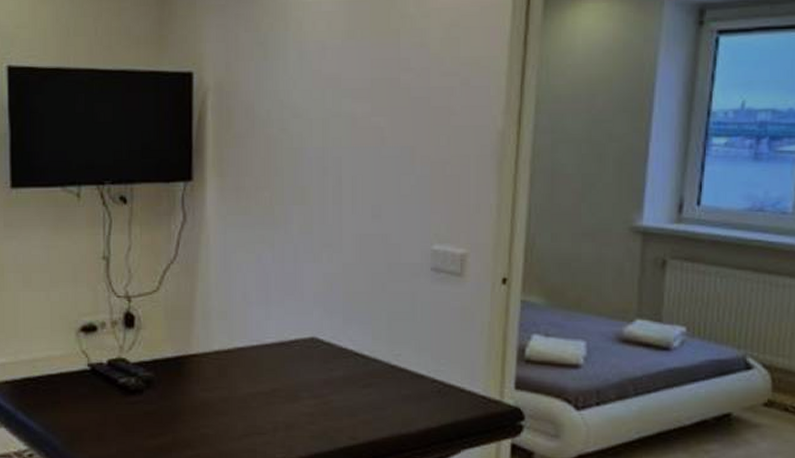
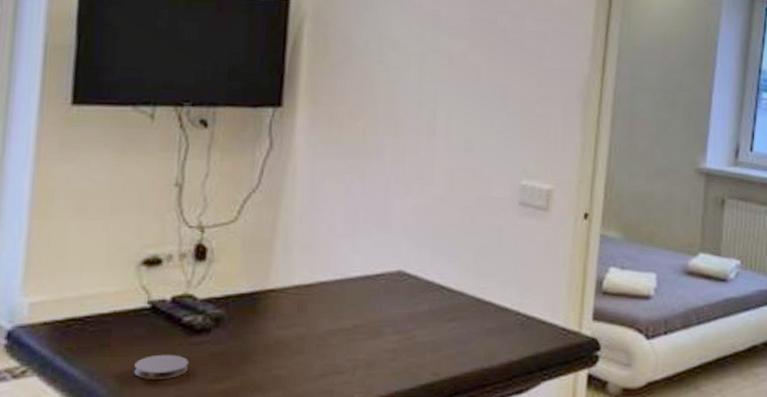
coaster: none [81,411,126,434] -> present [134,354,189,379]

